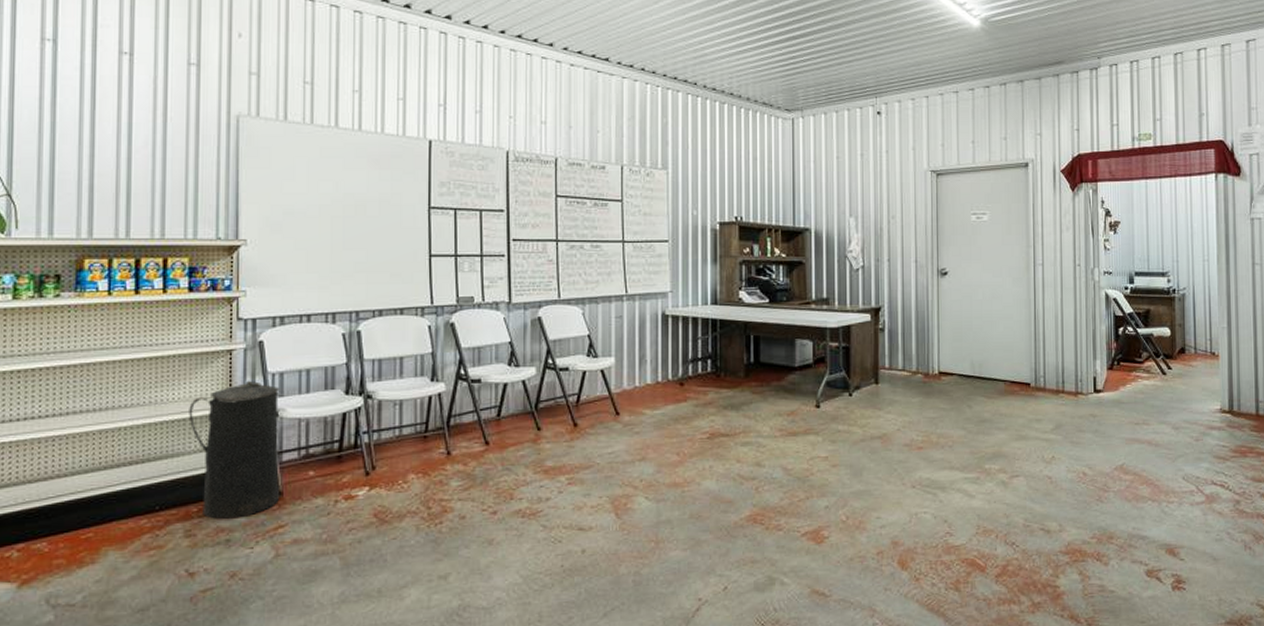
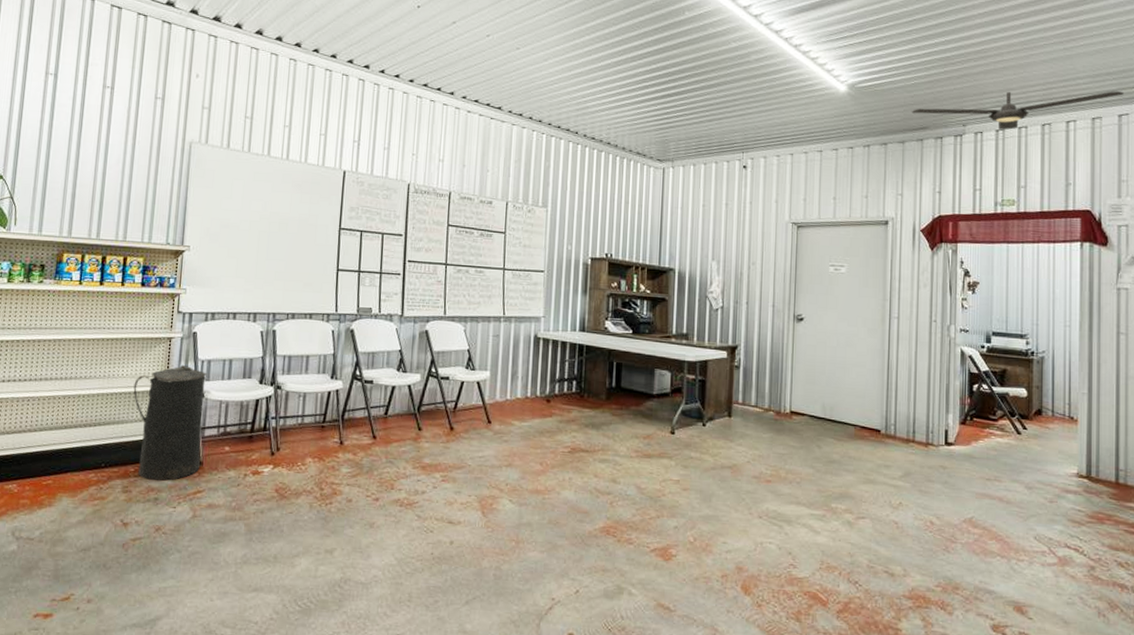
ceiling fan: none [1046,16,1250,61] -> present [911,91,1124,130]

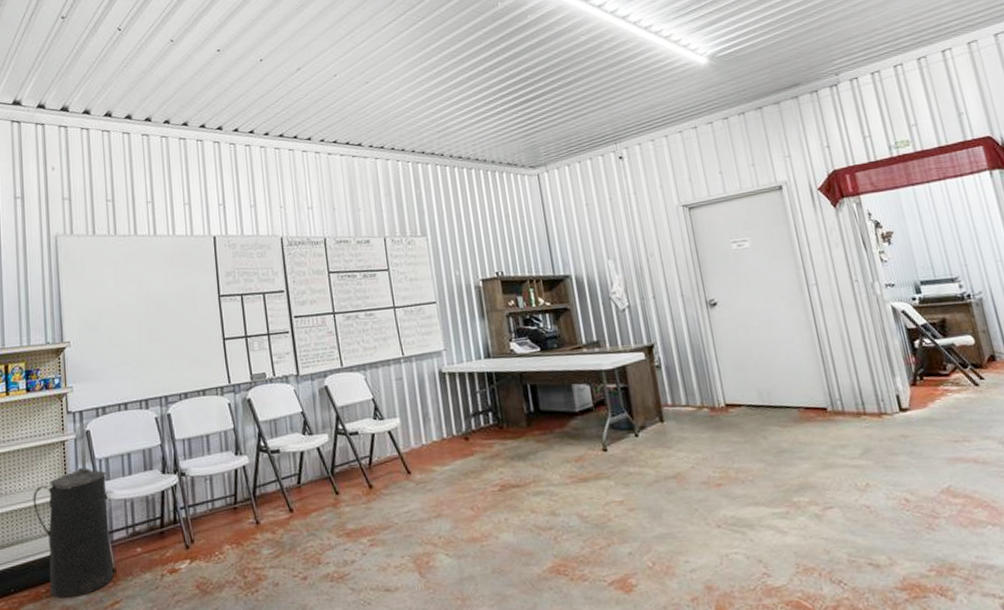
ceiling fan: present [911,91,1124,130] -> none [778,10,994,72]

